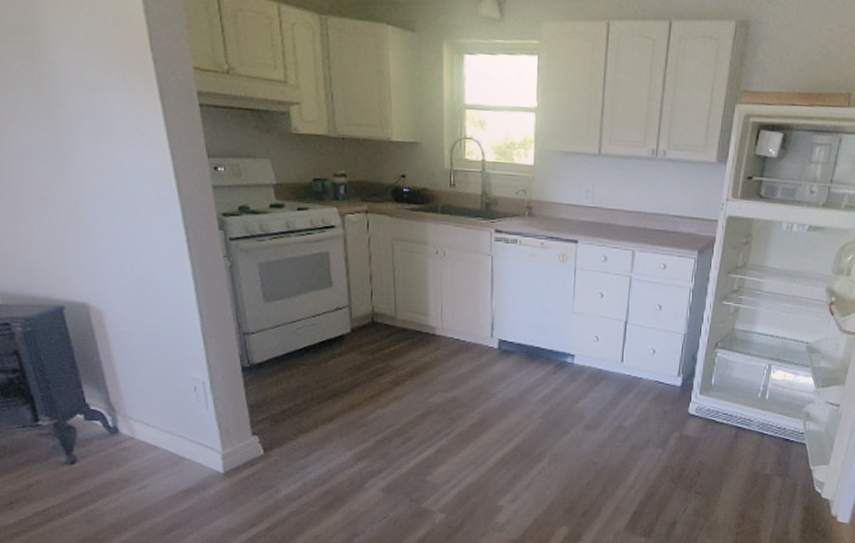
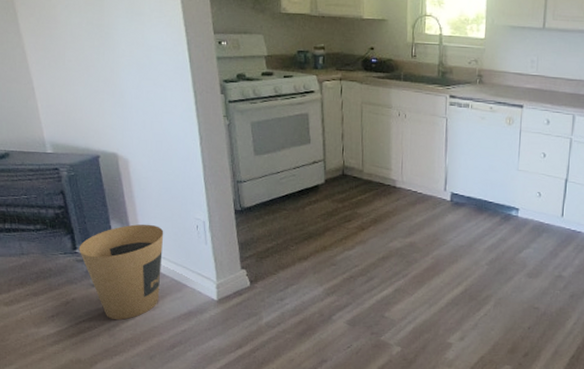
trash can: none [41,387,153,504] -> present [79,224,164,320]

